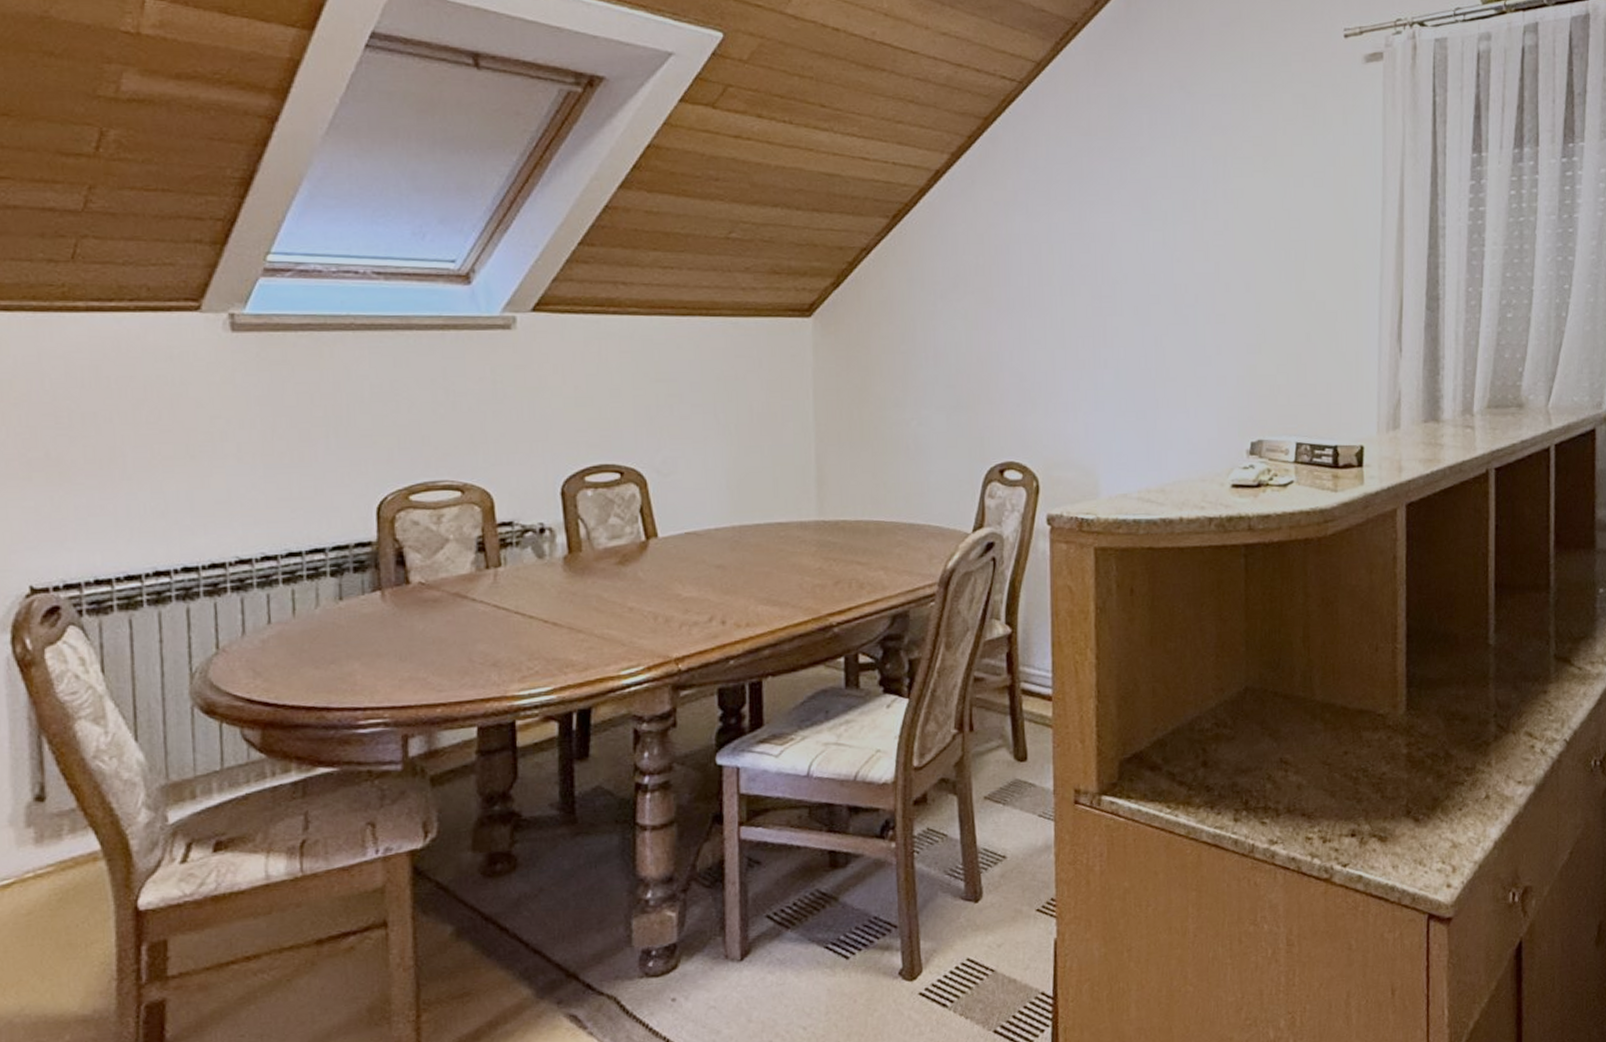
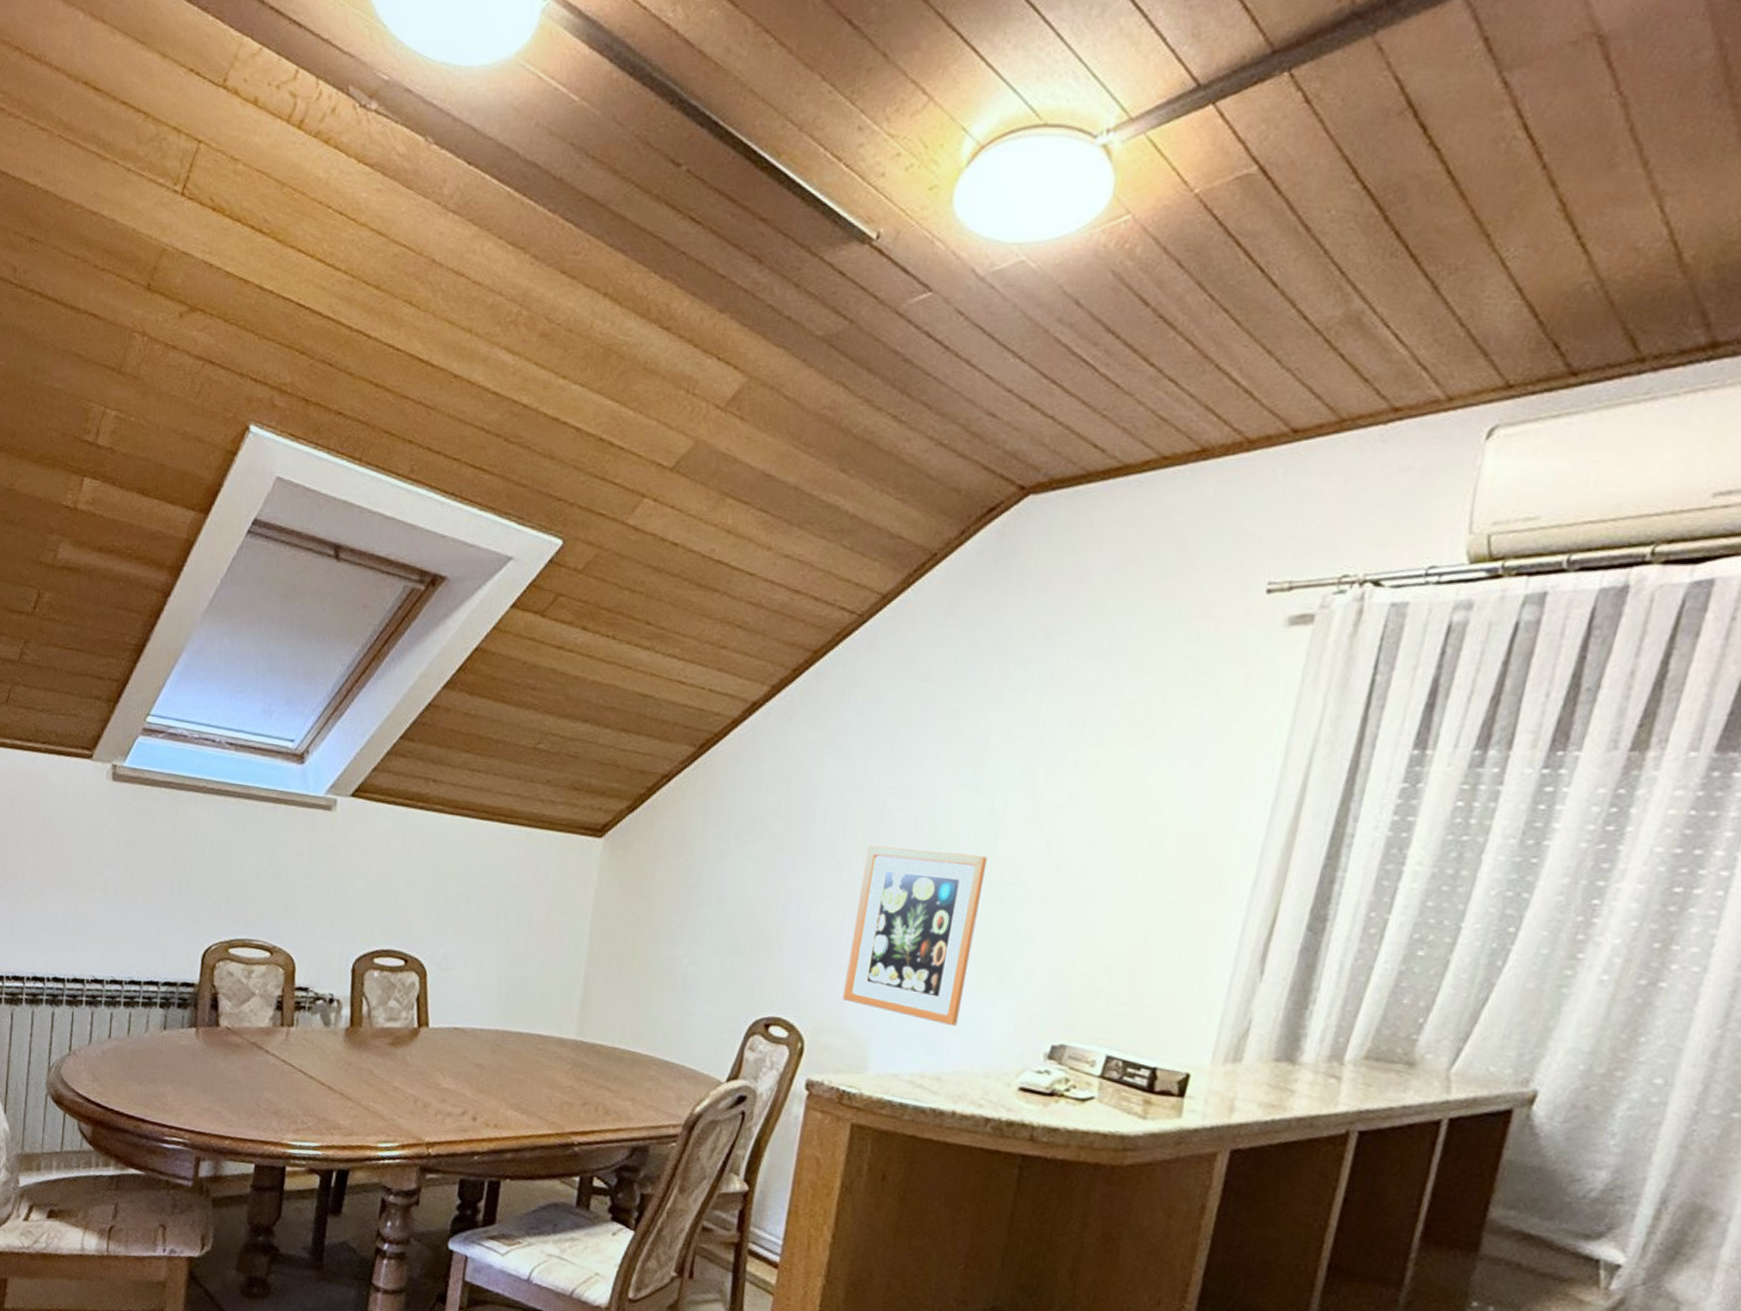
wall art: none [1064,285,1170,441] -> present [842,845,988,1027]

